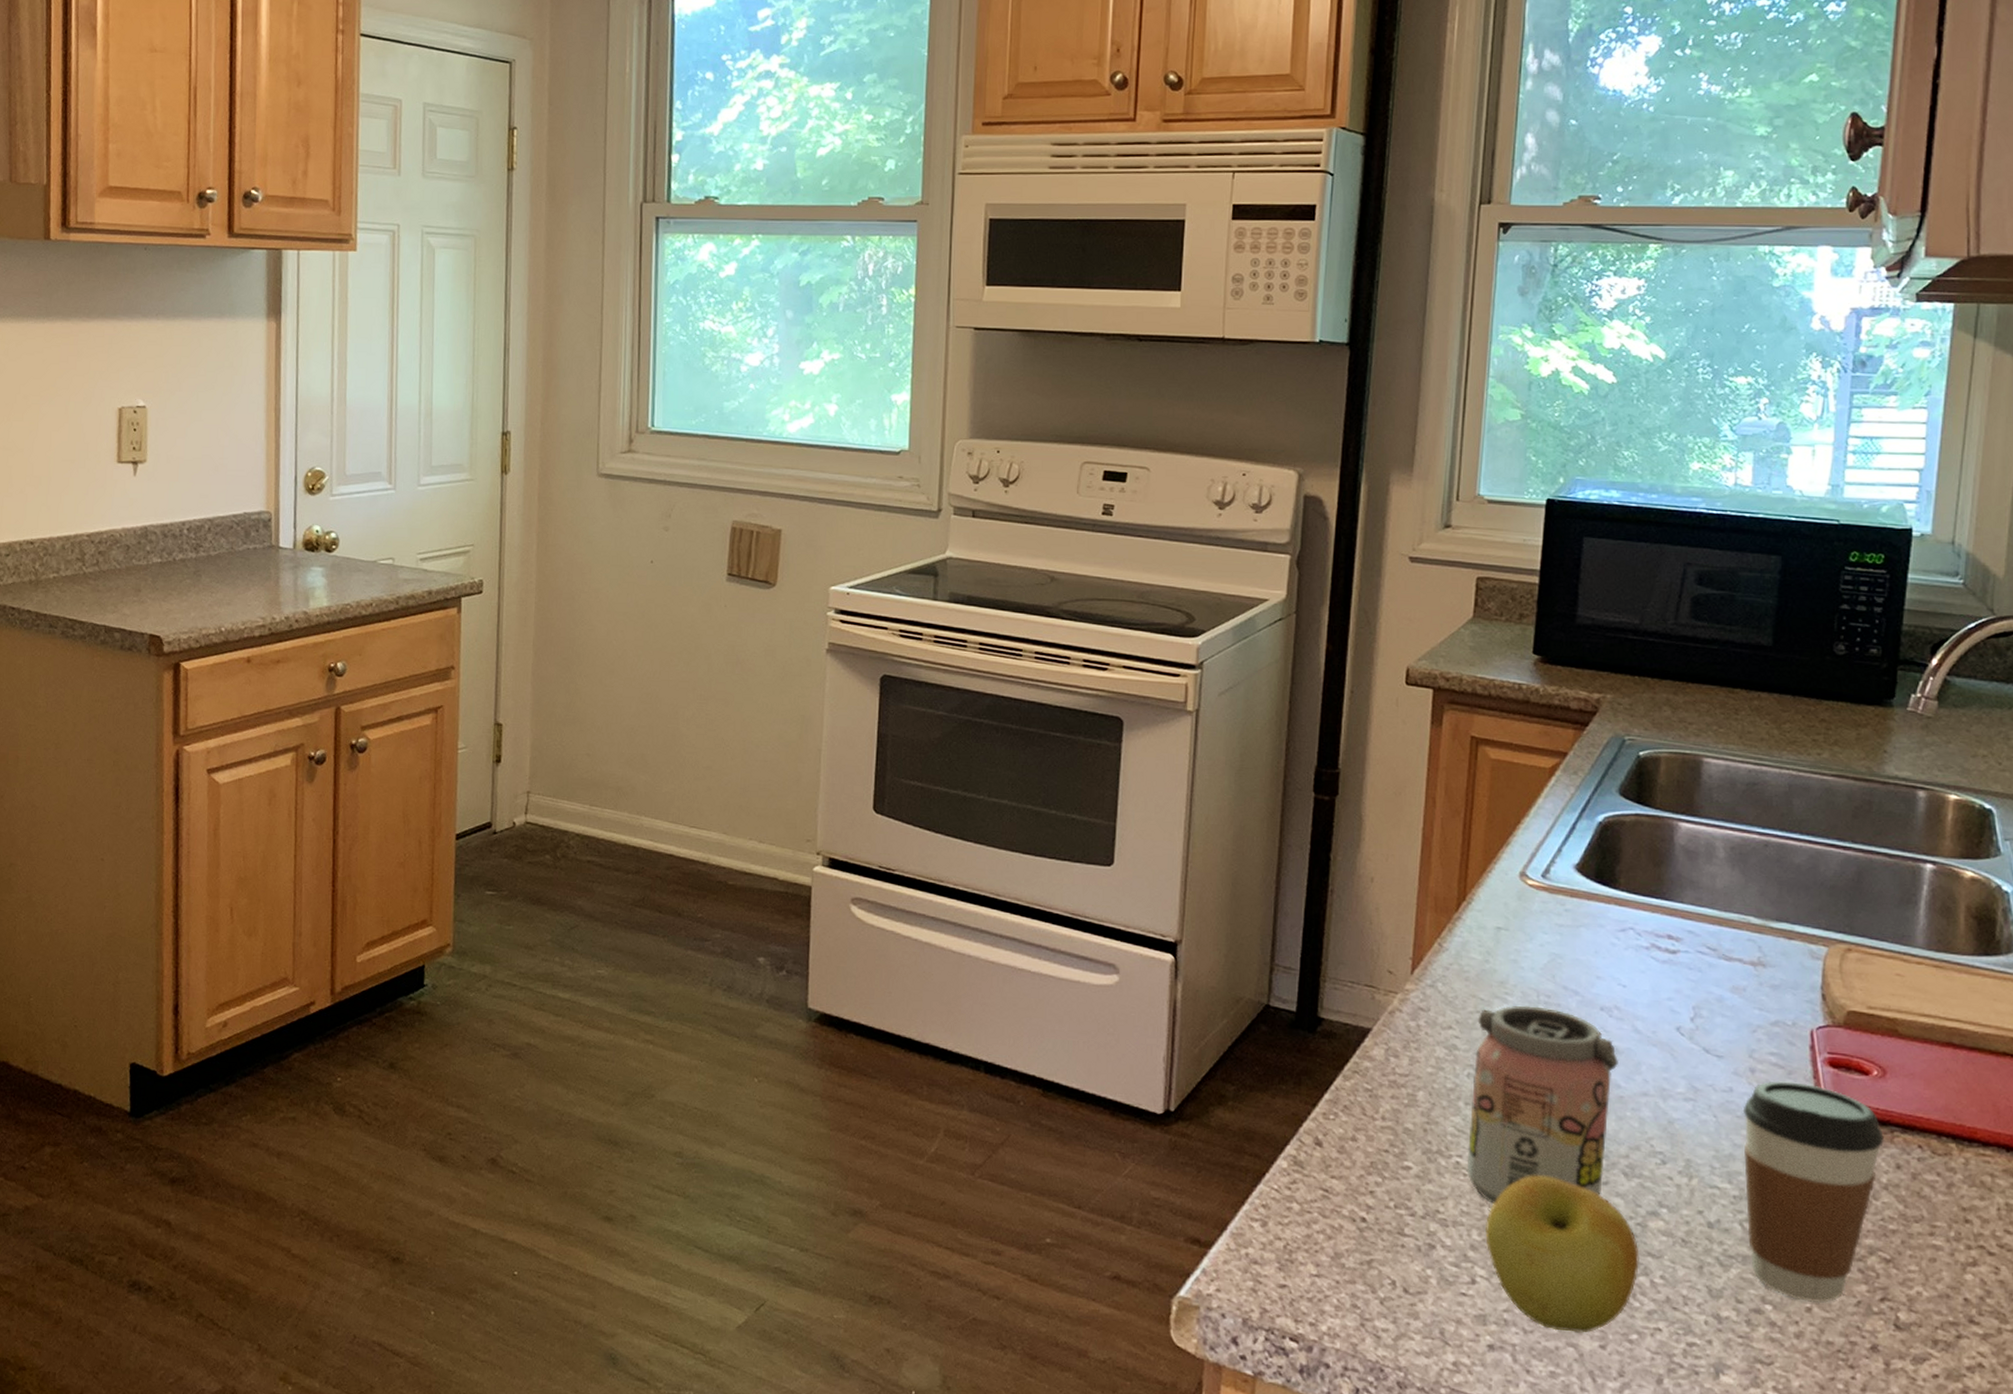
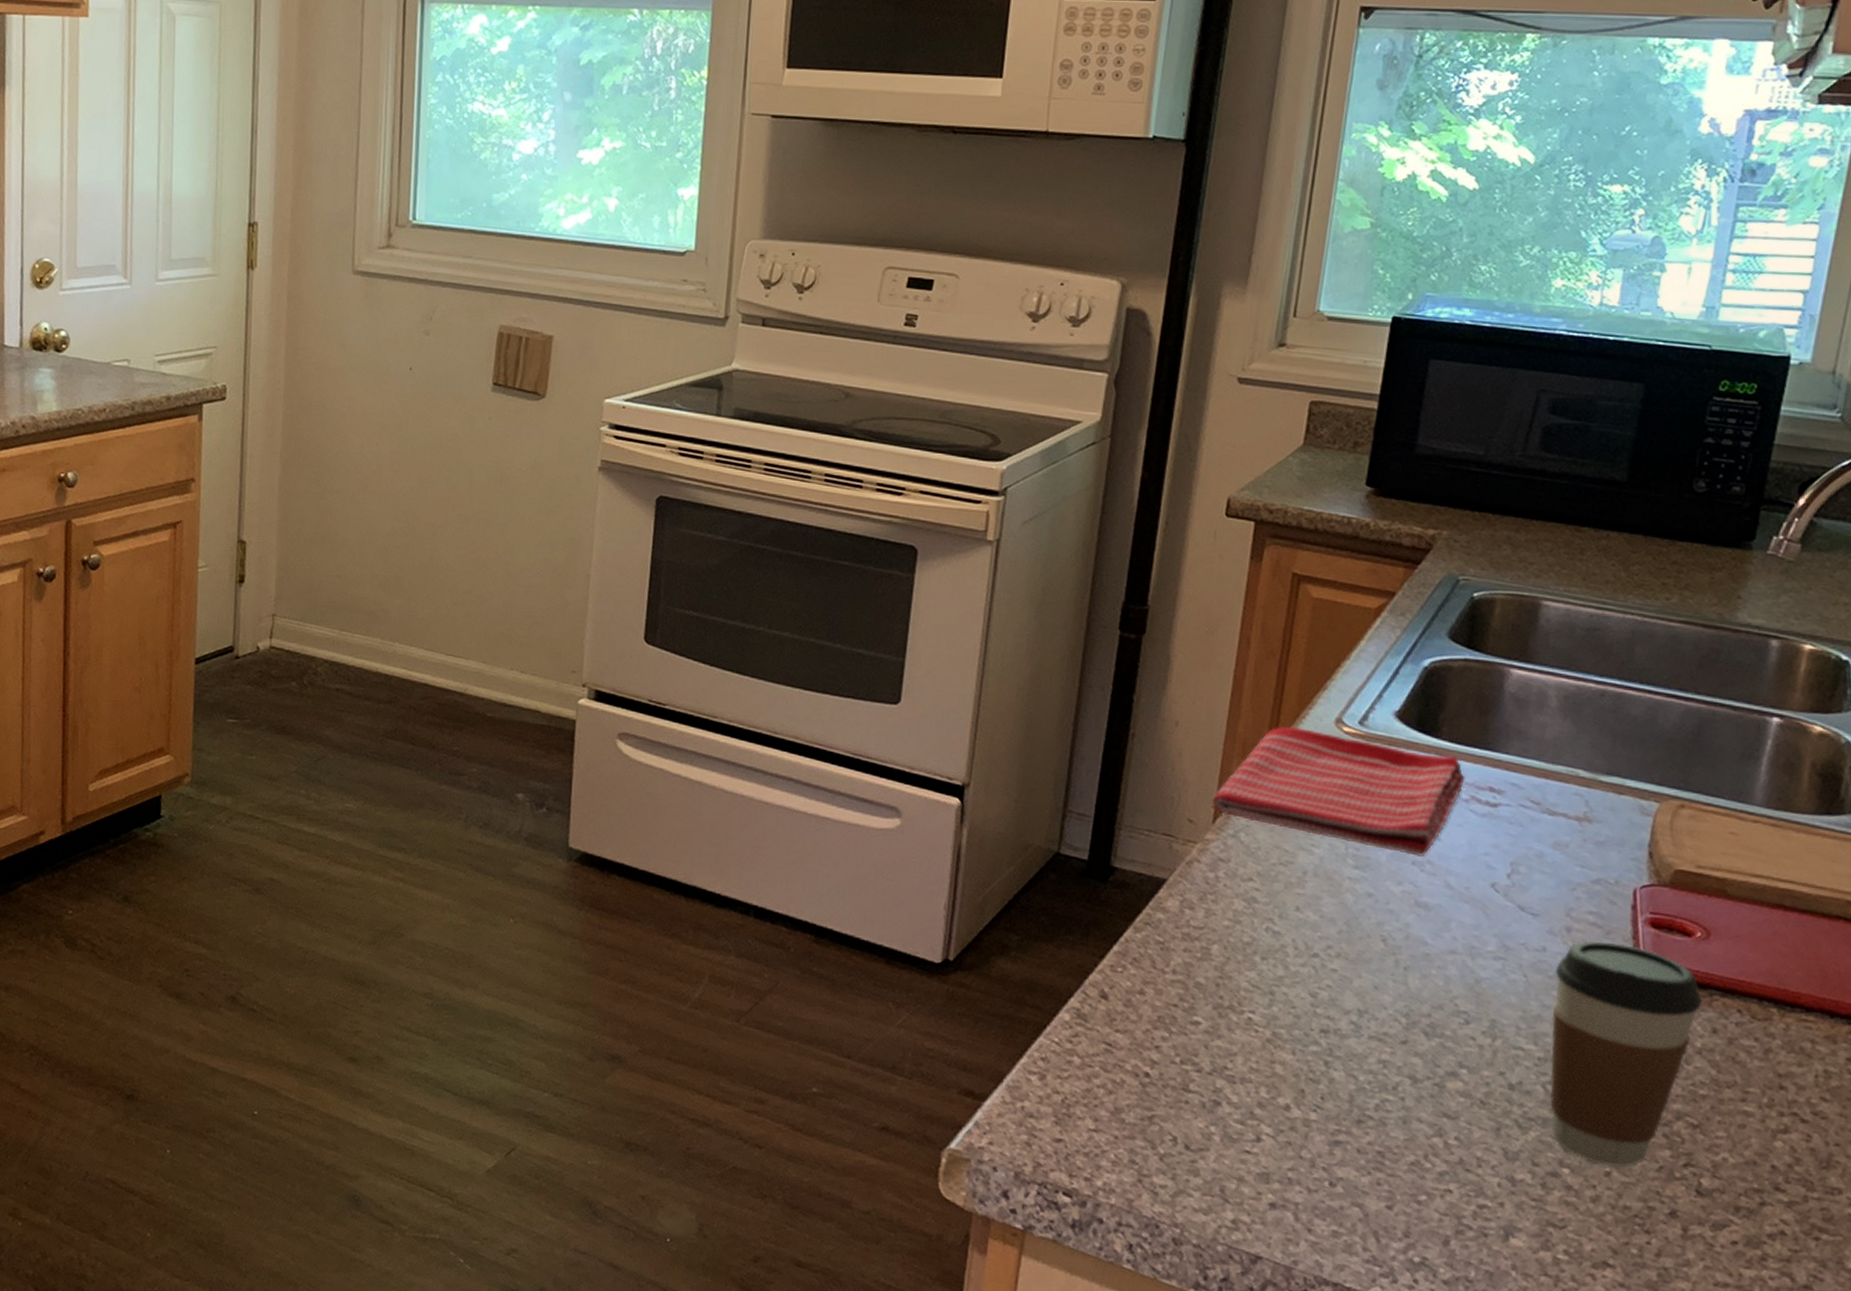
dish towel: none [1409,881,1644,1002] -> present [1211,726,1465,857]
beverage can: present [1466,1005,1618,1205] -> none [1258,858,1427,1062]
apple: present [1485,1175,1639,1333] -> none [1274,1033,1435,1193]

